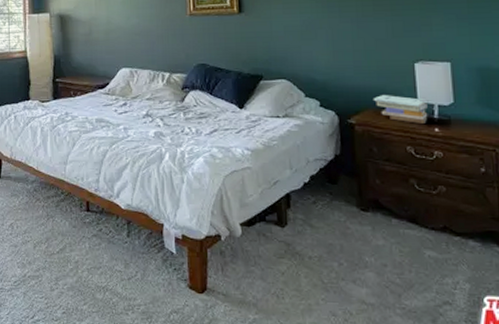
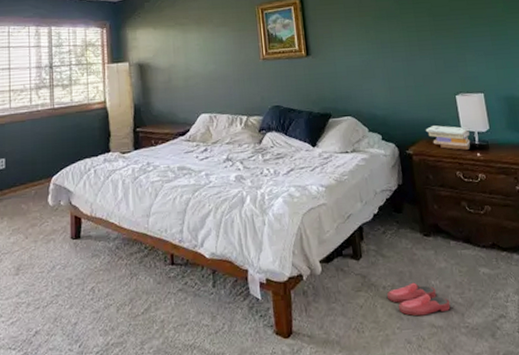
slippers: none [312,256,386,291] -> present [386,282,451,317]

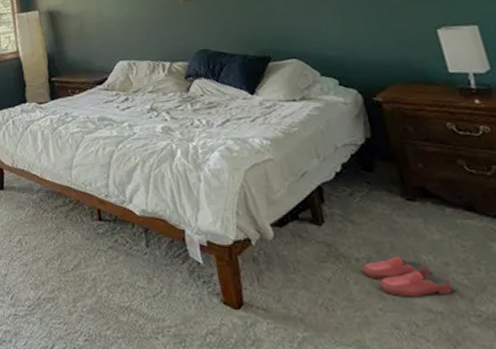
books: present [425,125,471,151] -> none [397,66,465,97]

